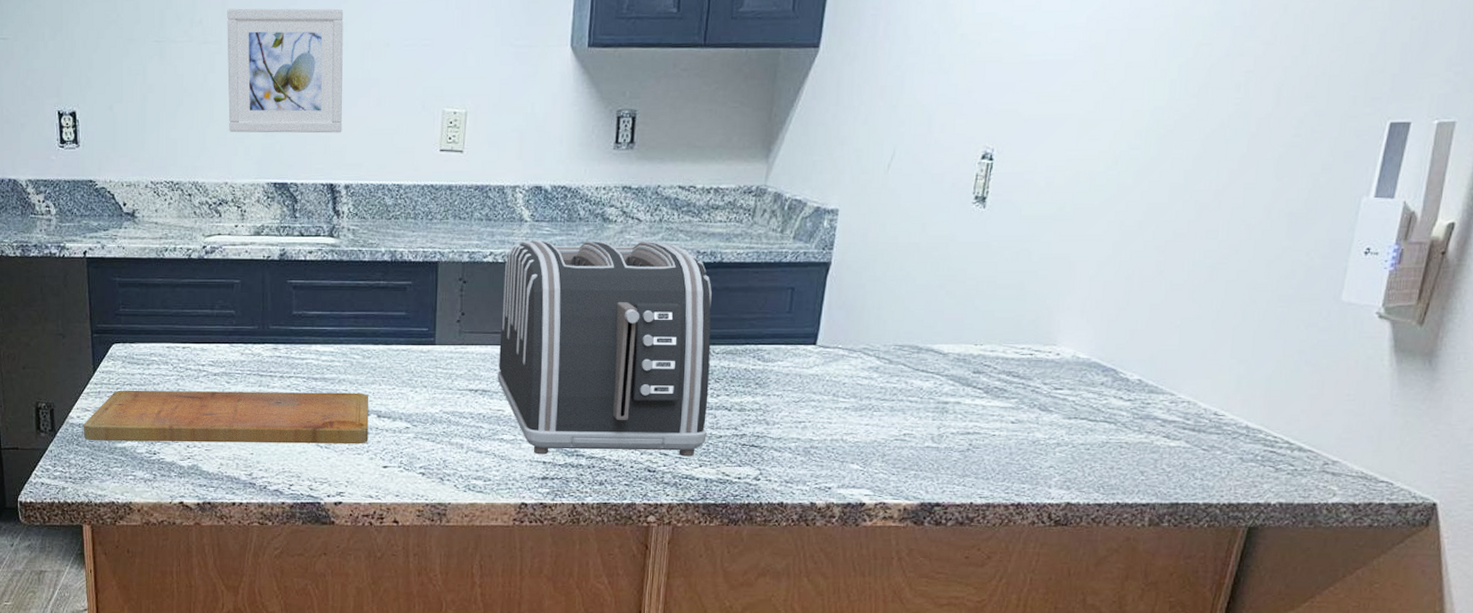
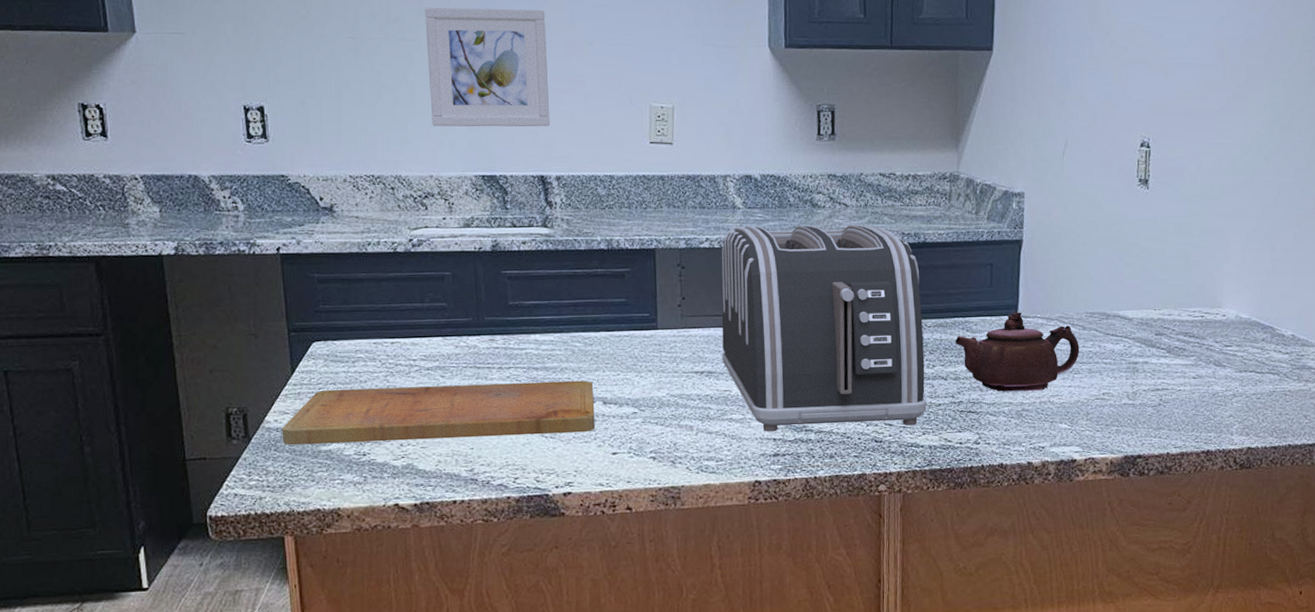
teapot: none [744,341,883,428] -> present [955,312,1080,393]

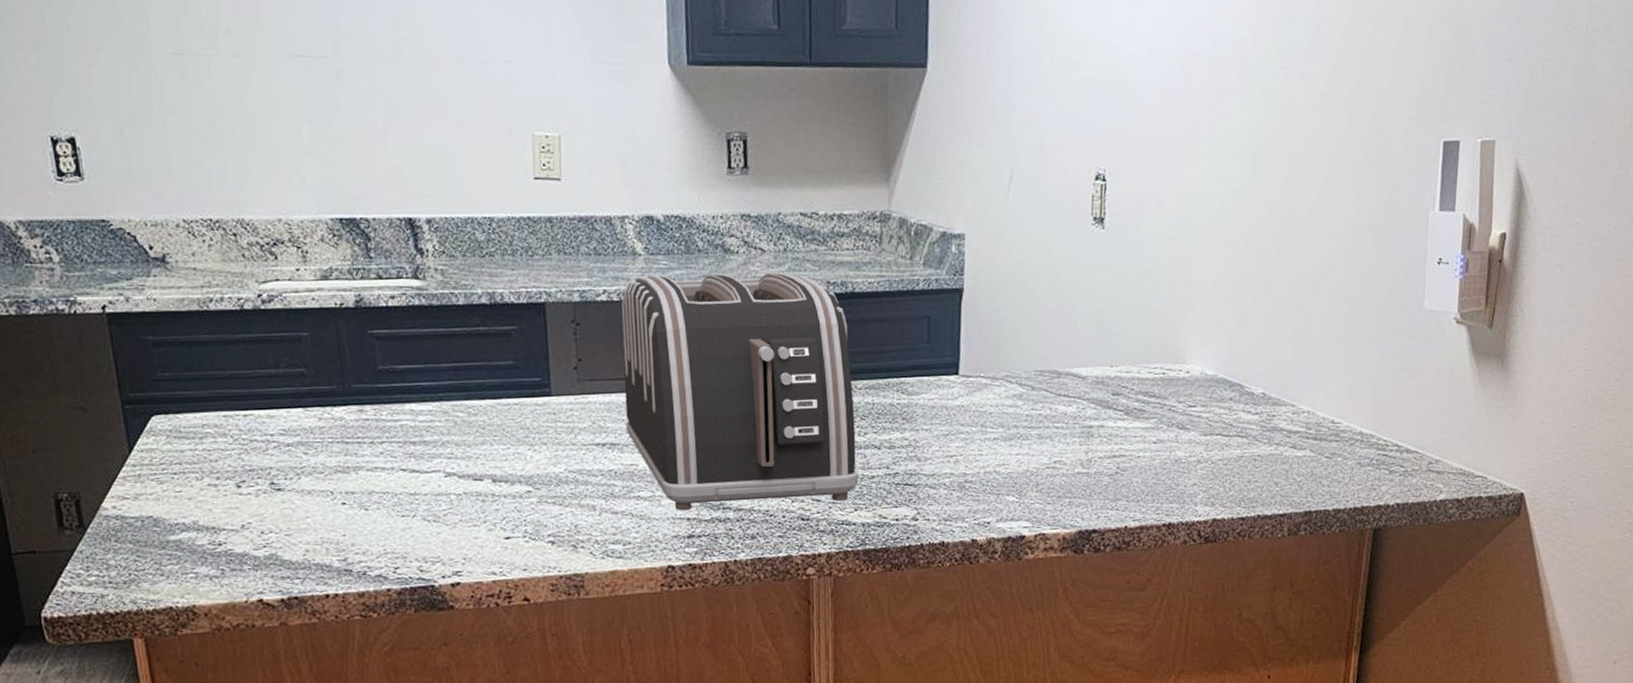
cutting board: present [281,380,595,446] -> none [121,455,485,535]
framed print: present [425,7,550,127] -> none [261,17,417,161]
teapot: present [955,312,1080,393] -> none [889,371,1028,462]

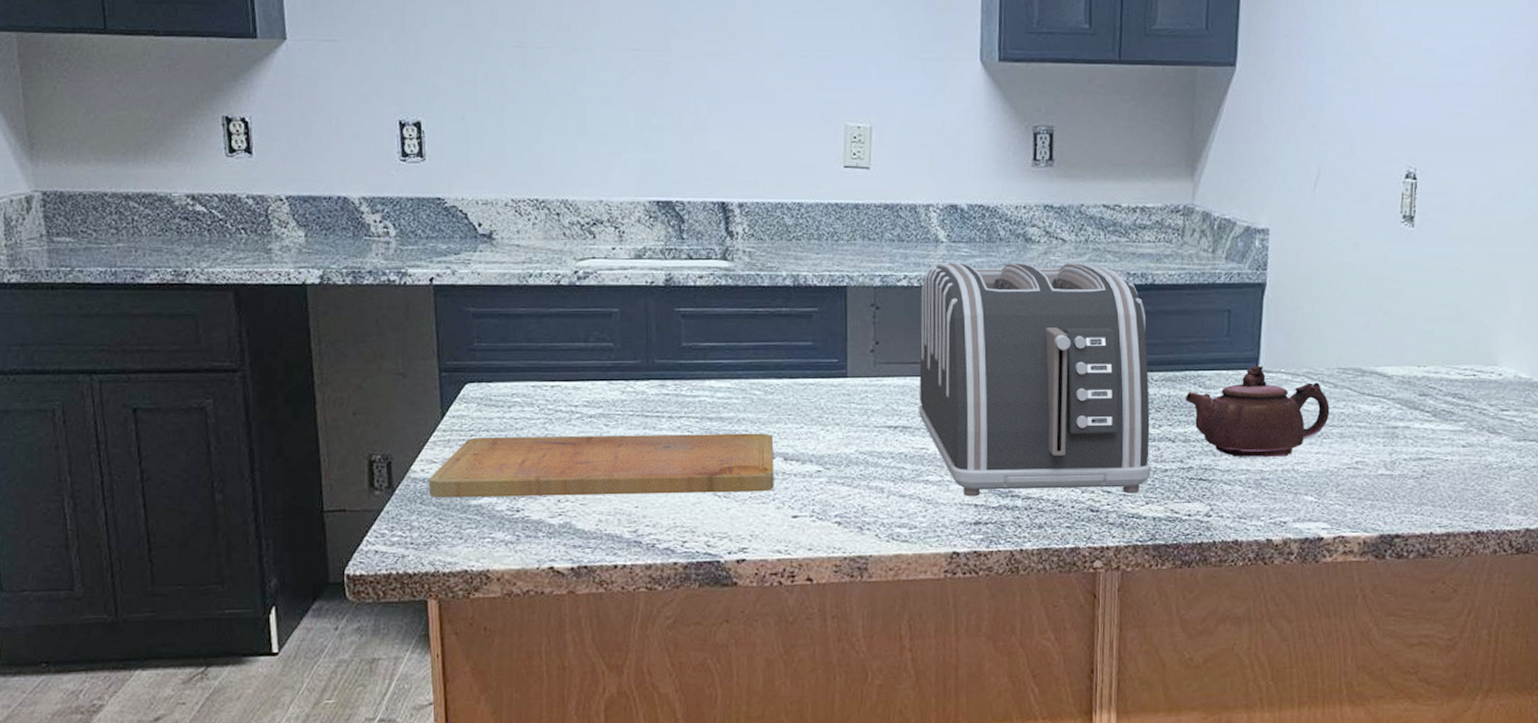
cutting board: none [121,455,485,535] -> present [428,433,774,498]
teapot: none [889,371,1028,462] -> present [1186,366,1330,458]

